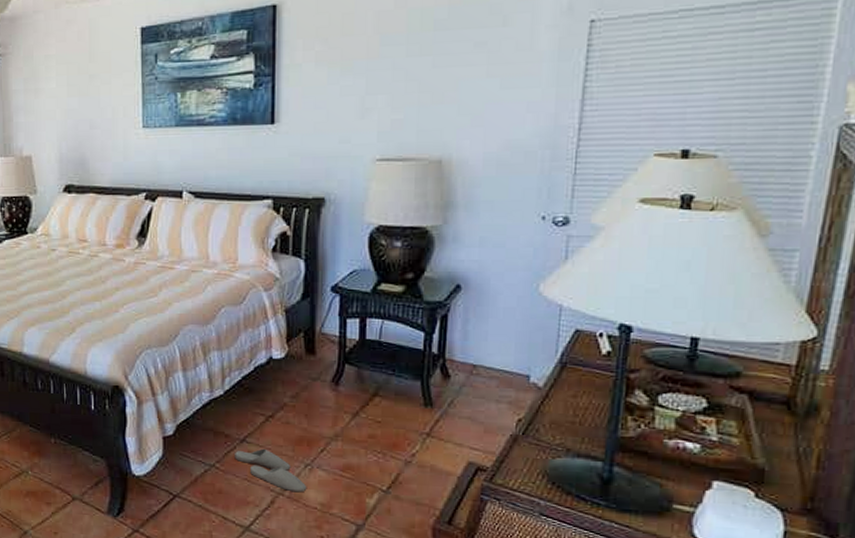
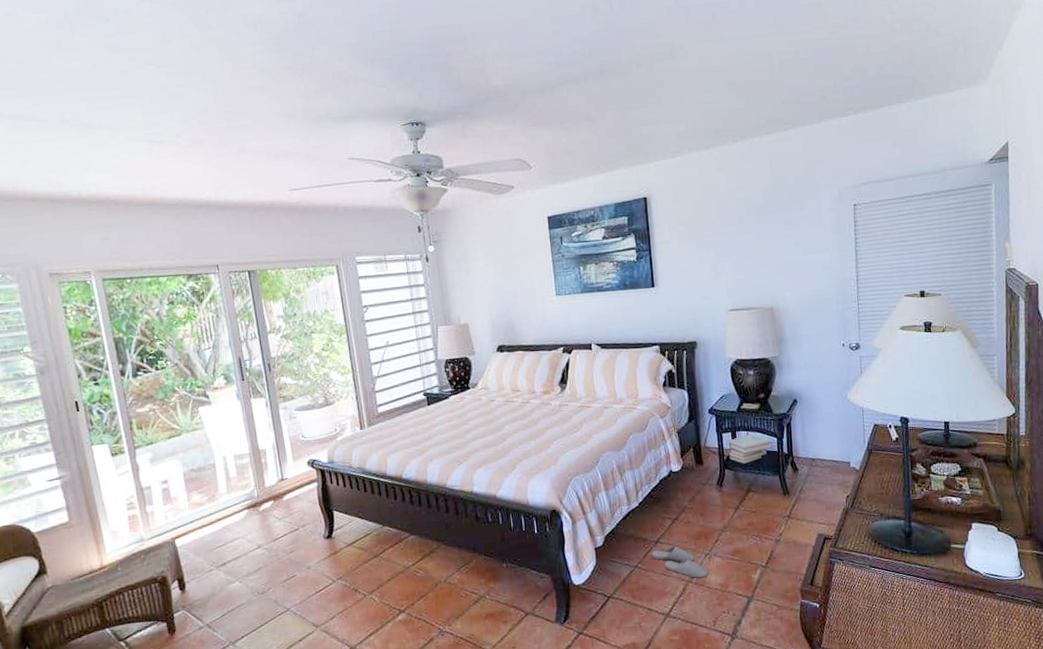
books: none [351,324,417,360] -> present [726,434,773,464]

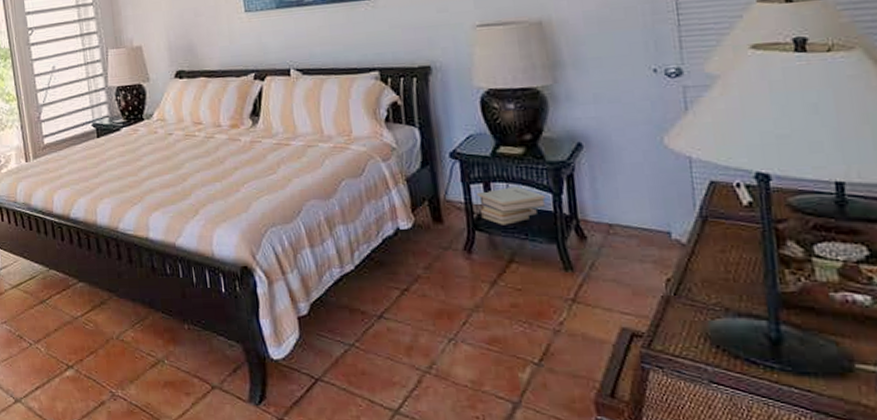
slippers: present [652,546,709,579] -> none [373,324,454,370]

